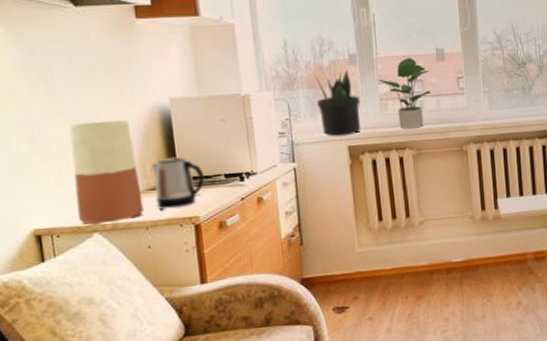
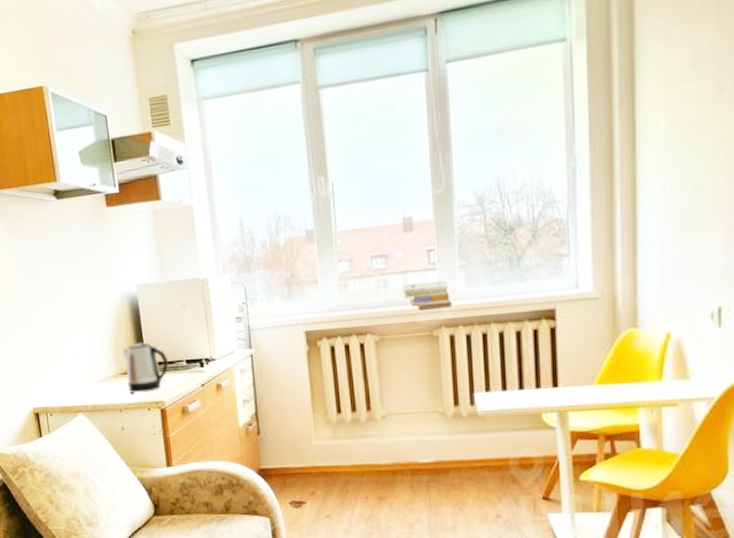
vase: present [69,119,144,225] -> none [56,306,118,406]
planter: present [313,68,361,137] -> none [269,246,319,322]
potted plant: present [378,58,431,130] -> none [337,230,396,313]
books: none [436,103,478,130] -> present [402,280,452,312]

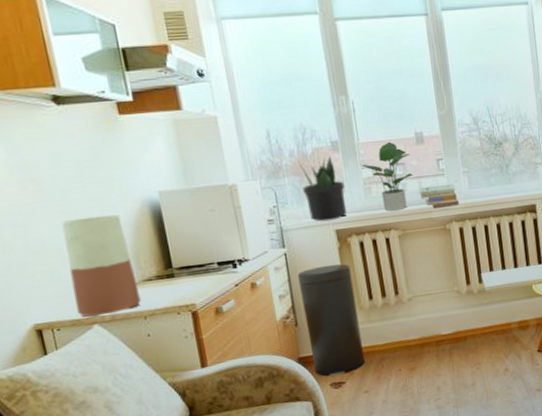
vase: none [56,306,118,406] -> present [61,214,141,317]
kettle: present [123,342,169,394] -> none [145,247,199,299]
pedal bin: none [262,370,329,494] -> present [297,264,366,377]
planter: none [269,246,319,322] -> present [297,155,348,222]
potted plant: none [337,230,396,313] -> present [361,142,412,212]

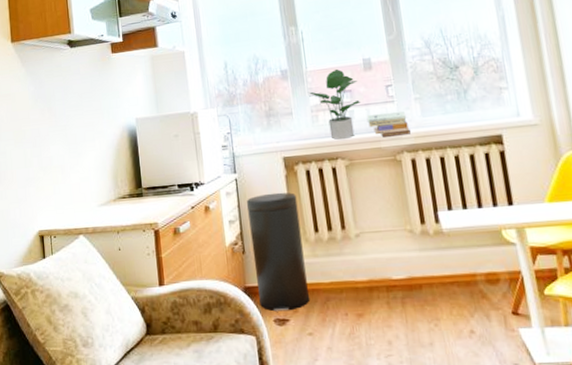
vase: present [61,214,141,317] -> none [64,138,116,228]
planter: present [297,155,348,222] -> none [250,83,295,149]

